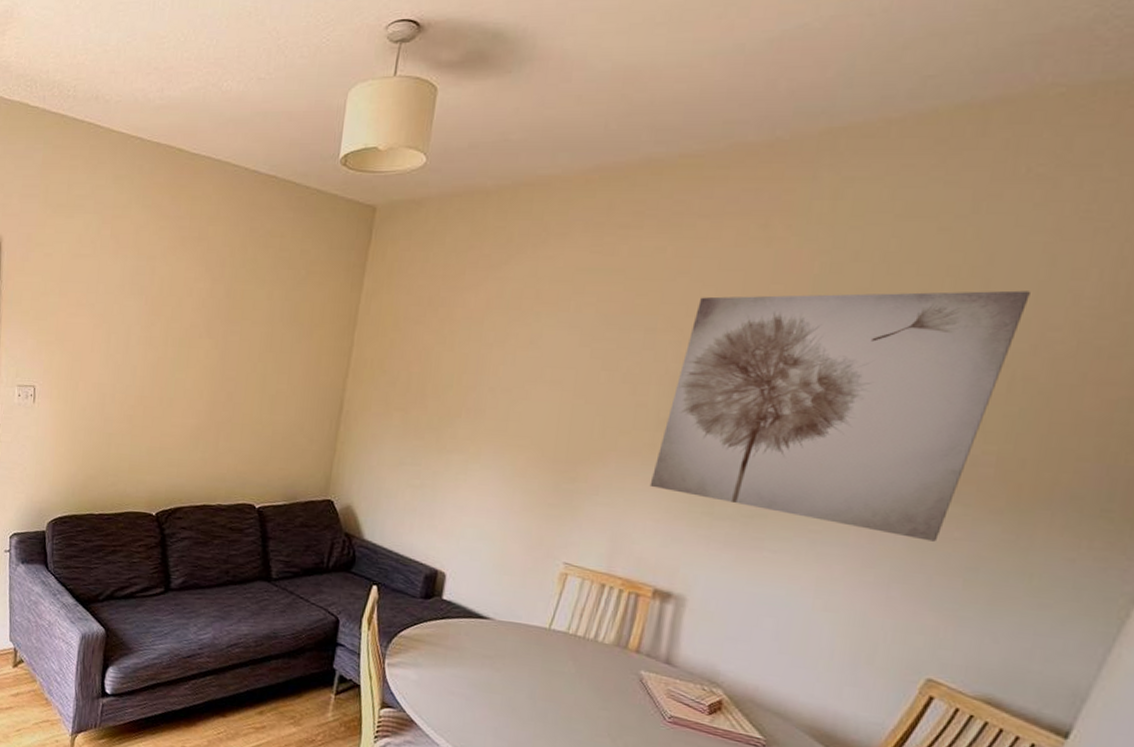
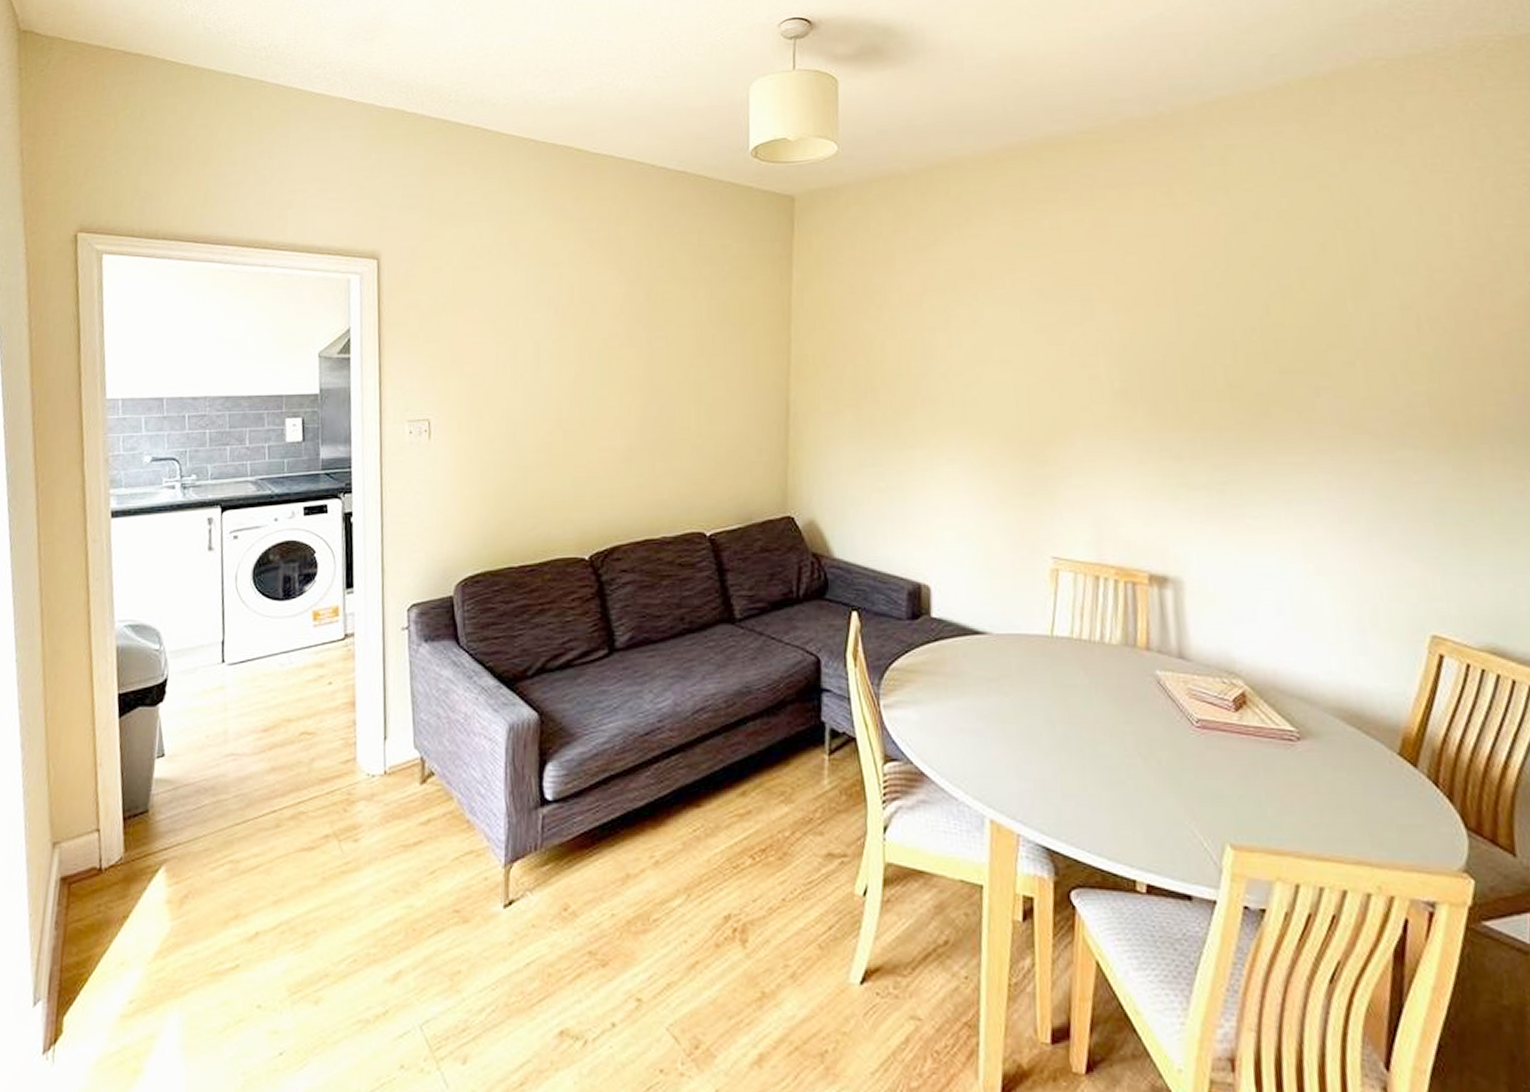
wall art: present [649,290,1030,542] -> none [1119,238,1411,488]

